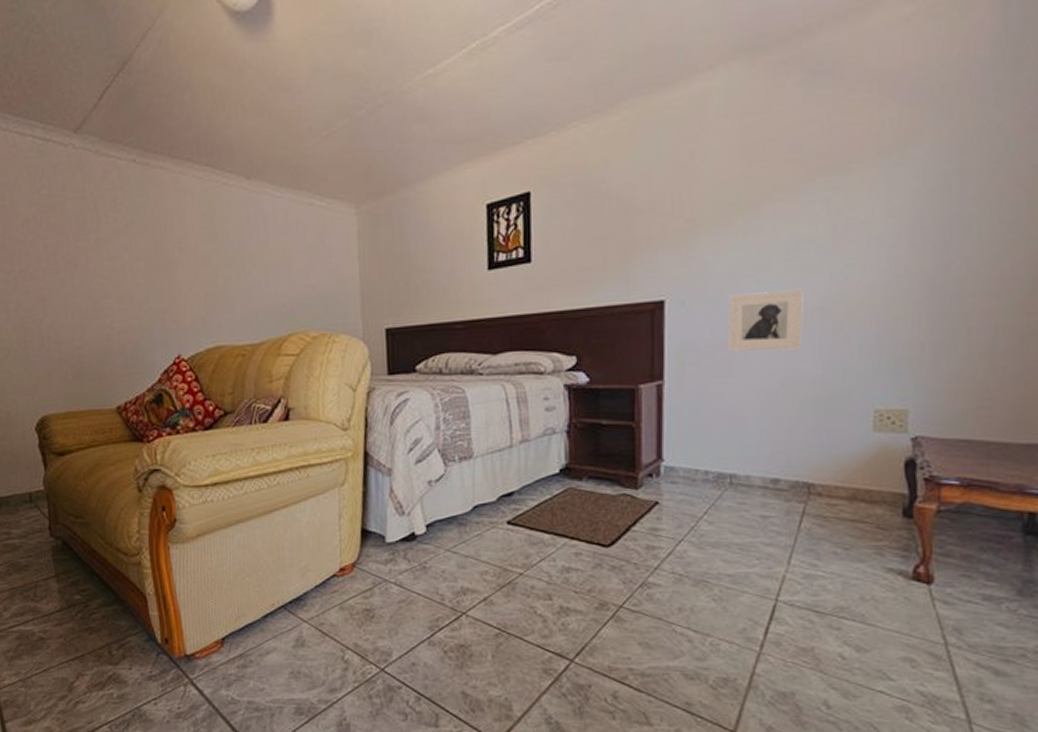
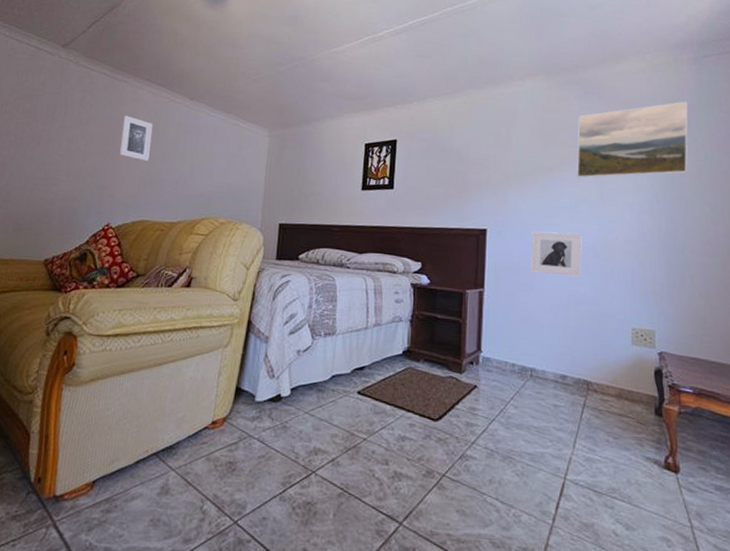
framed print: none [169,213,211,271] -> present [120,115,153,162]
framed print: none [797,59,983,209] -> present [577,101,688,178]

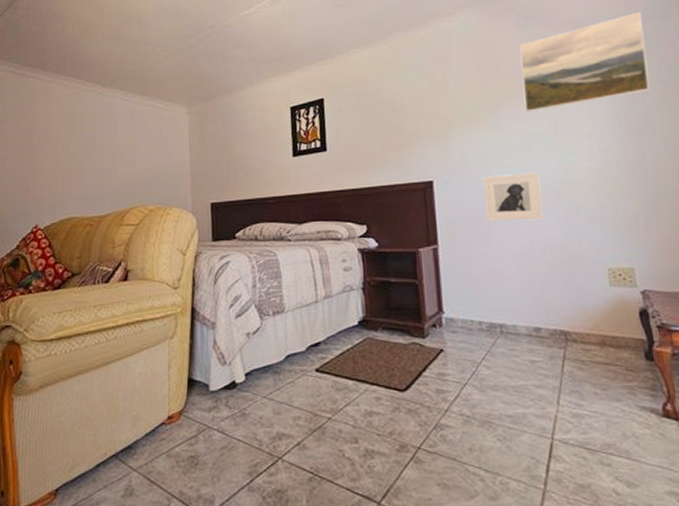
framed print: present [120,115,153,162] -> none [37,112,68,157]

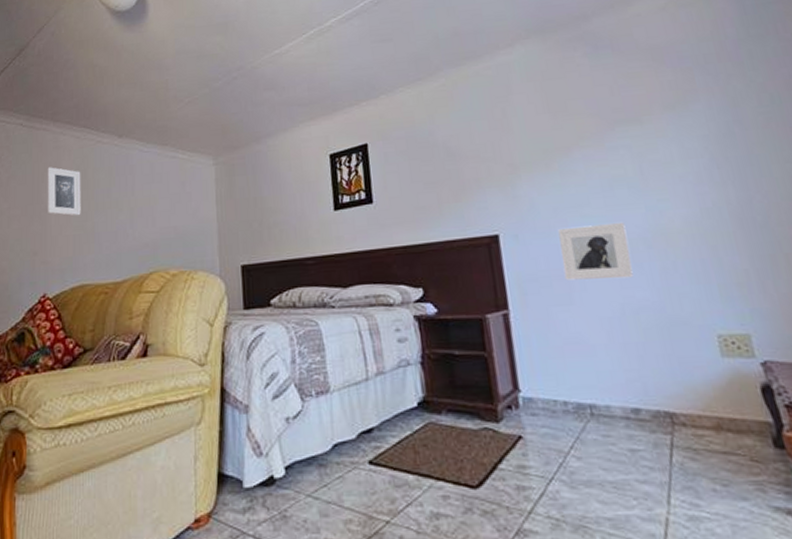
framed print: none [37,112,68,157] -> present [47,167,81,216]
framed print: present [519,11,650,113] -> none [591,35,750,154]

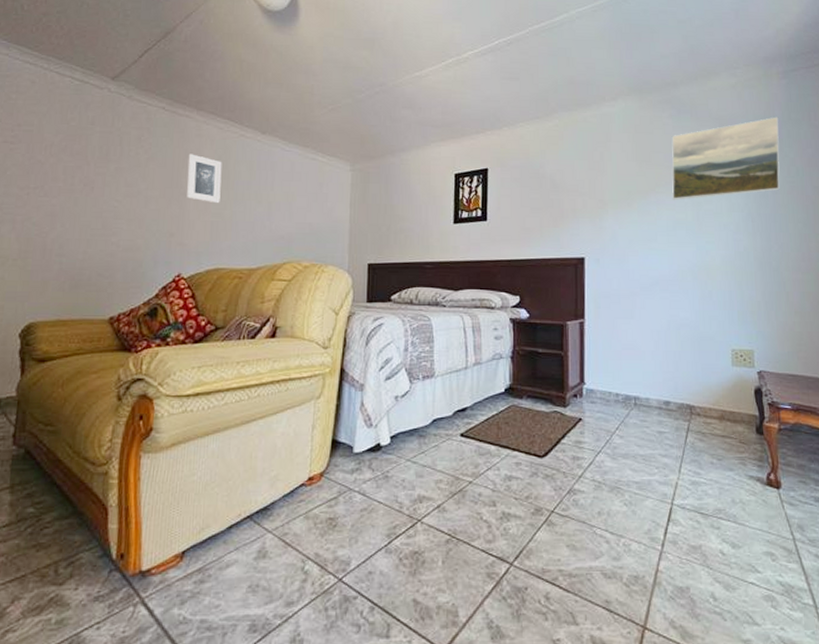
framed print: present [558,222,634,280] -> none [630,256,681,301]
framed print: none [591,35,750,154] -> present [672,116,780,200]

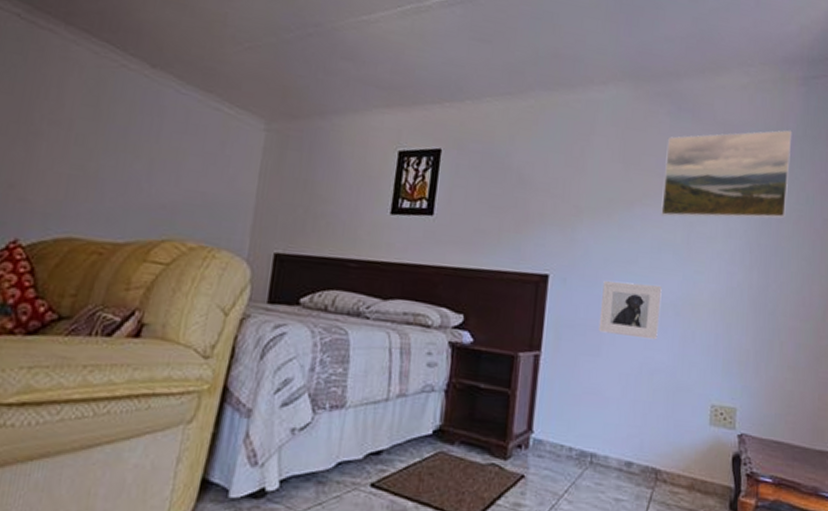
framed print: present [187,154,222,204] -> none [38,80,93,152]
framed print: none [630,256,681,301] -> present [598,281,662,340]

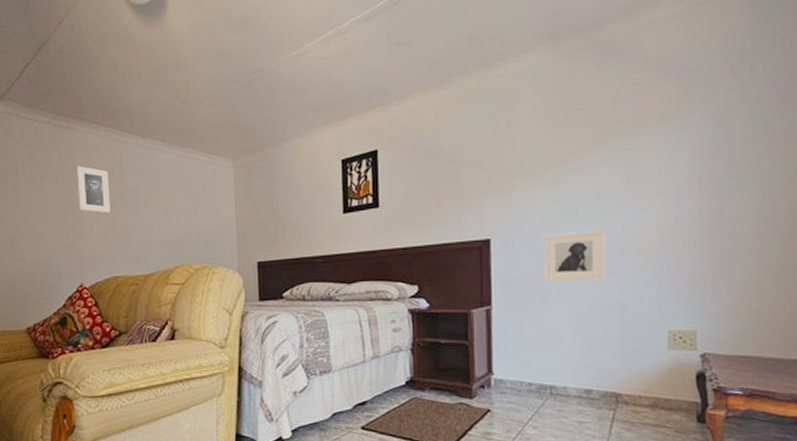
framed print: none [38,80,93,152] -> present [76,166,110,214]
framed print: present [661,129,793,219] -> none [595,47,740,165]

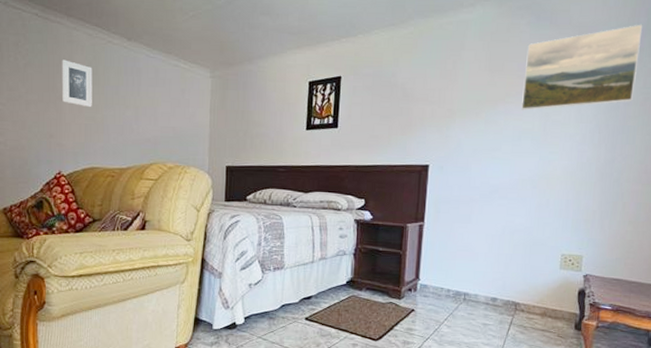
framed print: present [544,229,606,281] -> none [469,165,522,208]
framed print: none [595,47,740,165] -> present [521,24,643,111]

